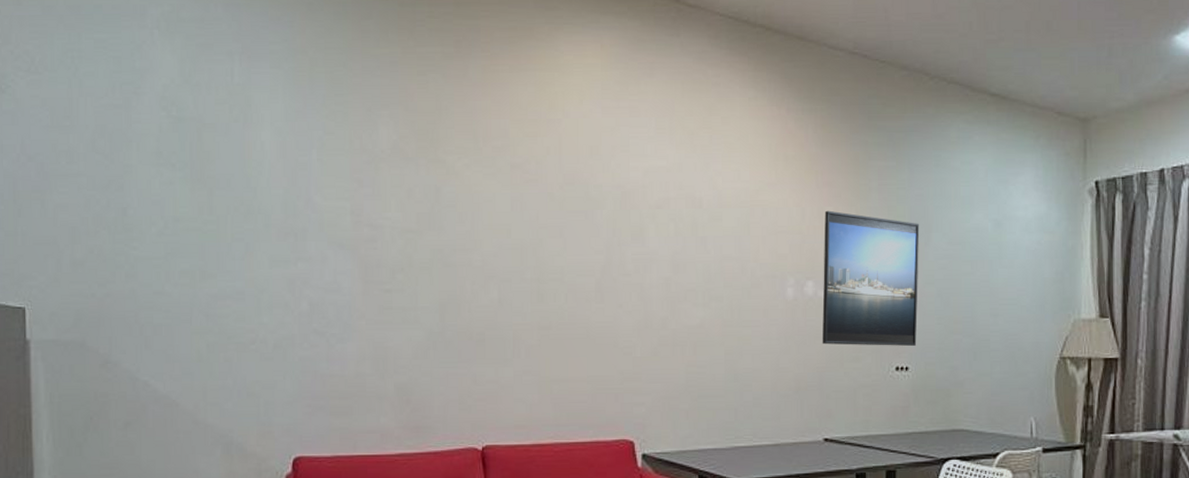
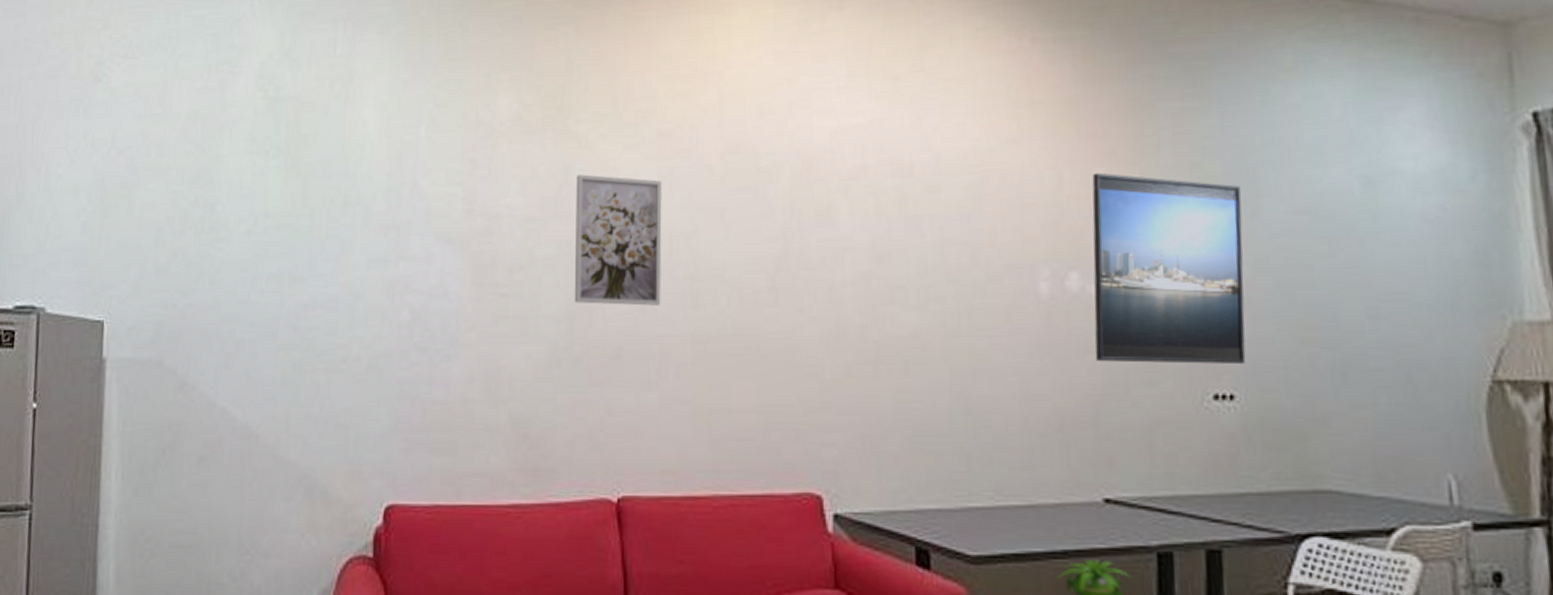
wall art: none [445,196,515,301] -> present [574,174,662,306]

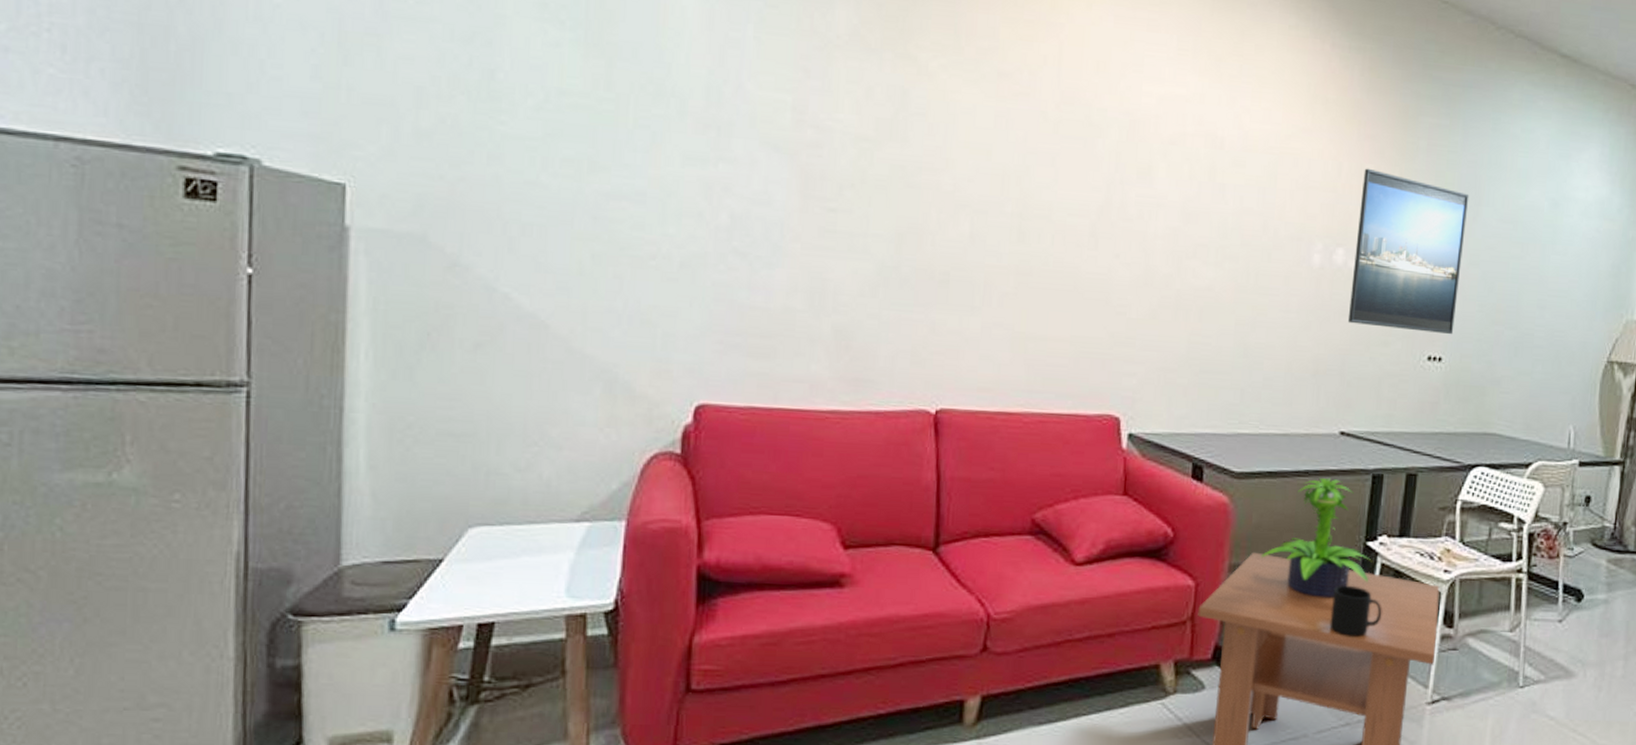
wall art: present [574,174,662,306] -> none [904,101,999,237]

